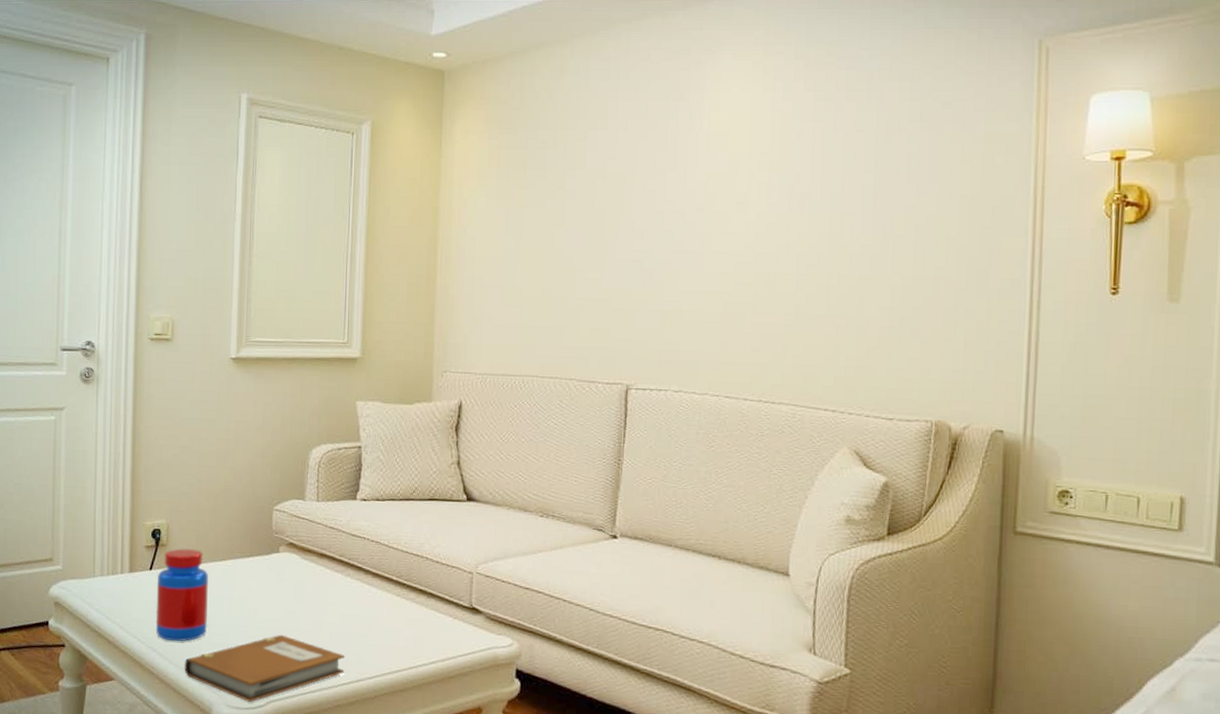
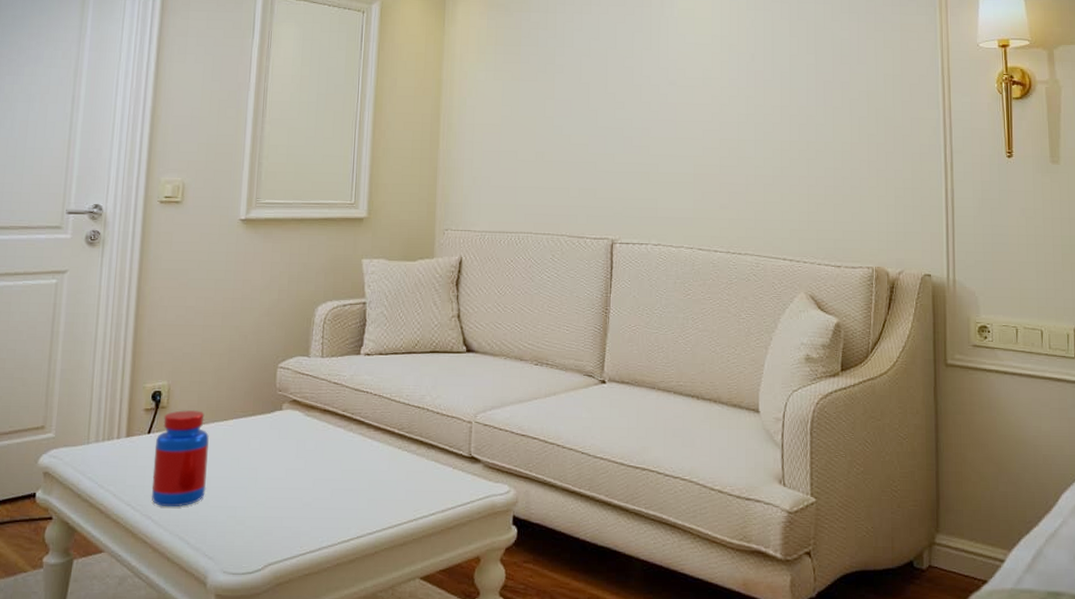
notebook: present [183,634,344,703] -> none [179,494,345,568]

